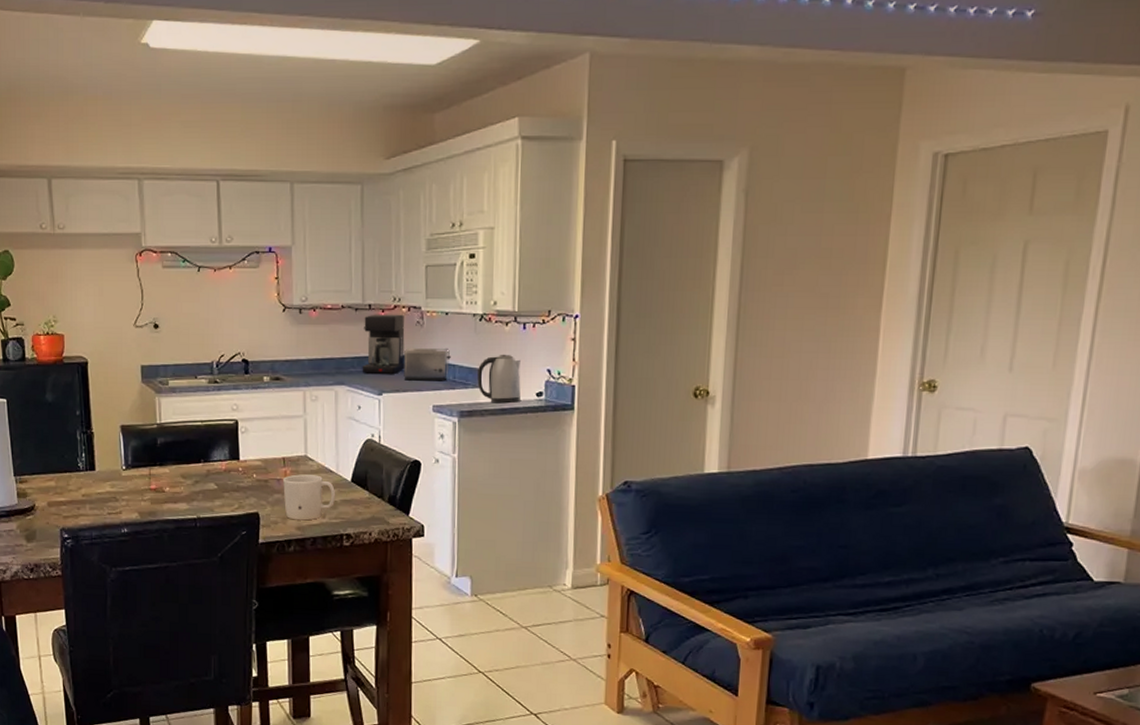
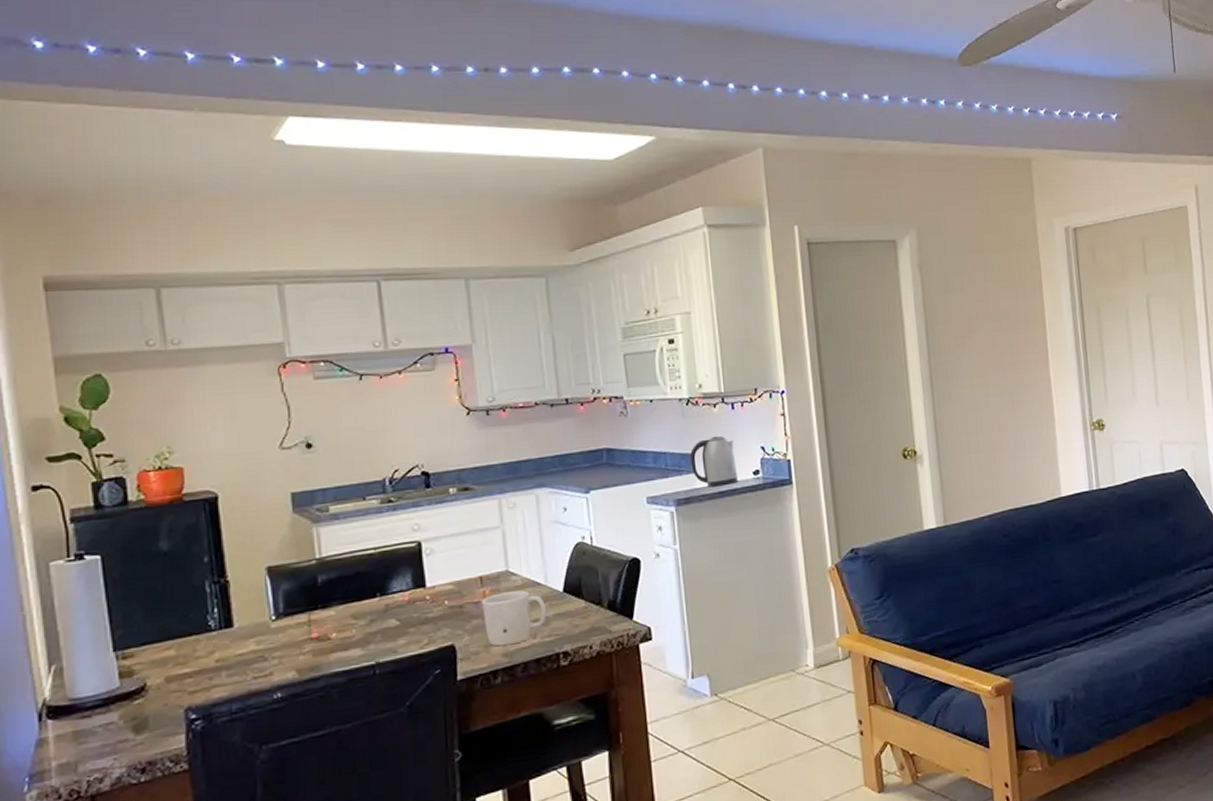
coffee maker: present [362,314,405,374] -> none [561,406,611,472]
toaster: present [404,348,451,381] -> none [610,437,661,475]

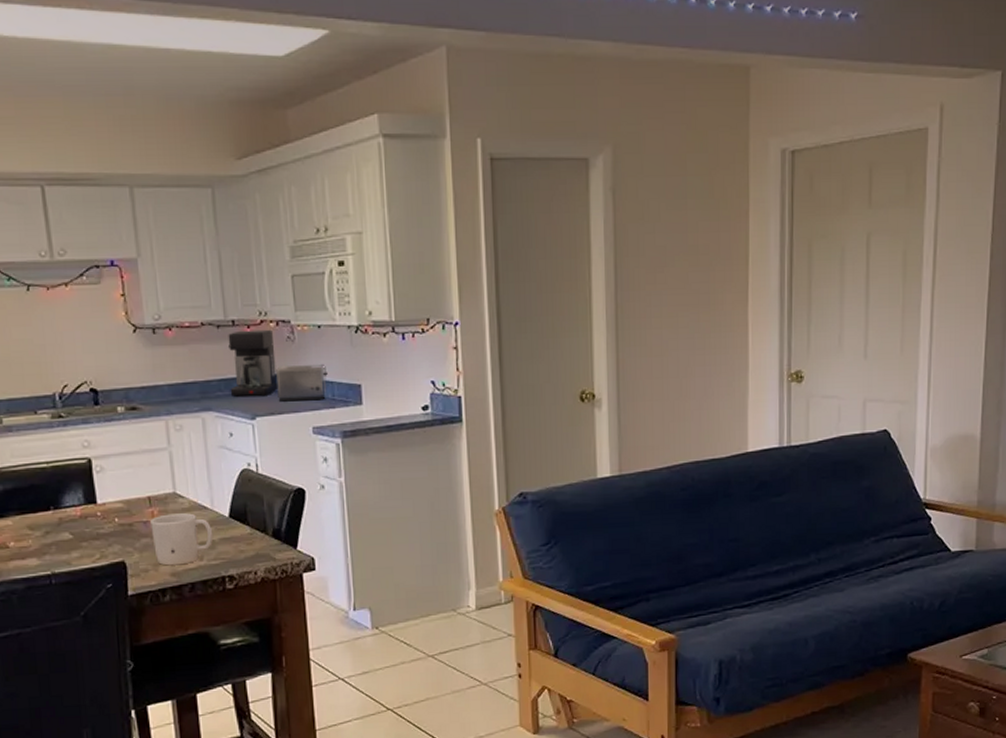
coffee maker: none [561,406,611,472] -> present [228,329,277,397]
toaster: none [610,437,661,475] -> present [276,365,328,402]
kettle: present [690,436,739,487] -> none [358,367,407,421]

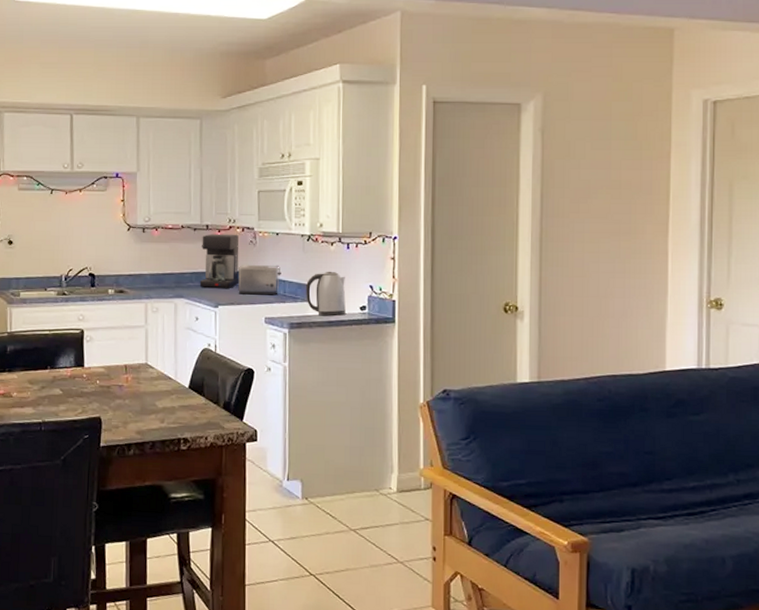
mug: present [150,513,214,566] -> none [124,381,174,425]
kettle: none [358,367,407,421] -> present [306,271,347,316]

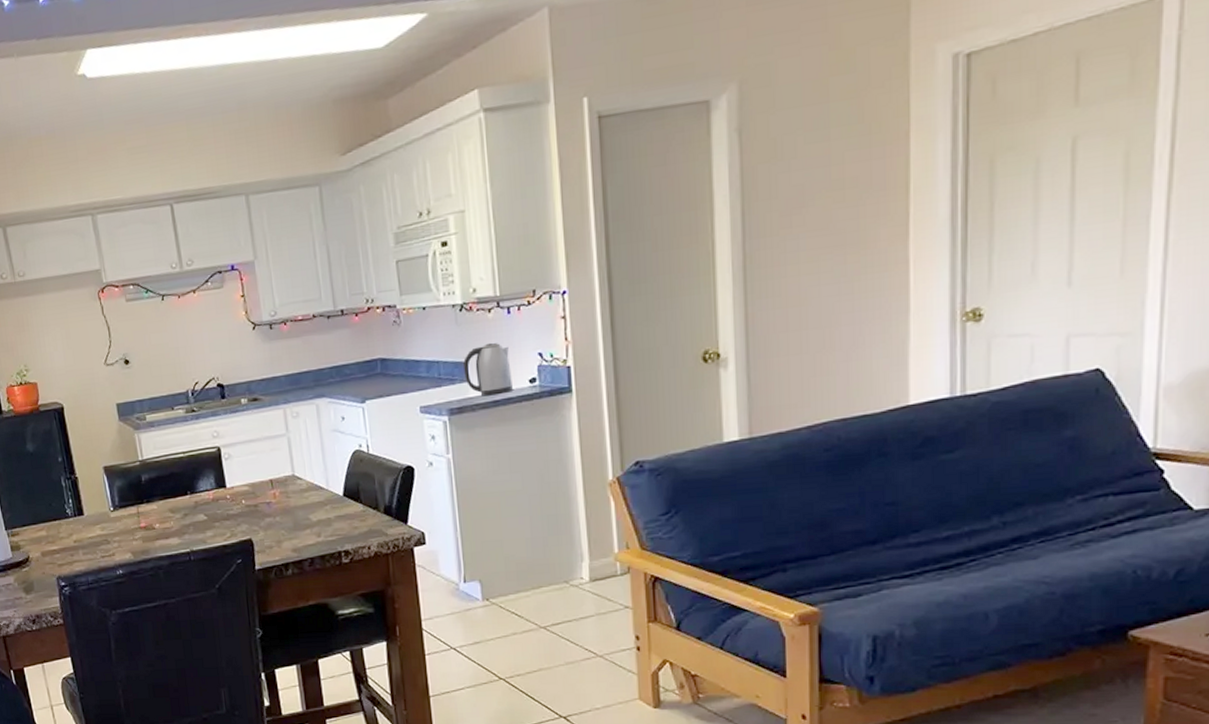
coffee maker: present [199,233,239,288] -> none [337,315,385,382]
toaster: present [238,265,281,296] -> none [384,345,434,384]

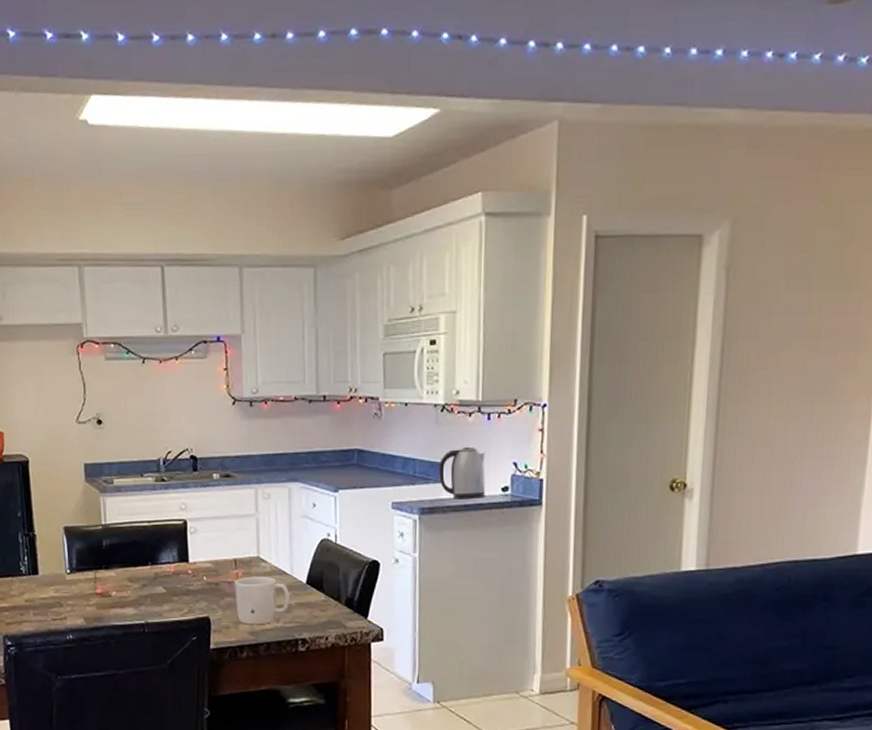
mug: none [273,493,330,543] -> present [235,576,291,625]

